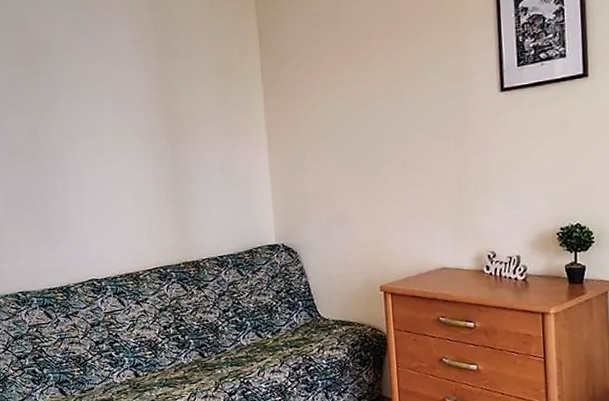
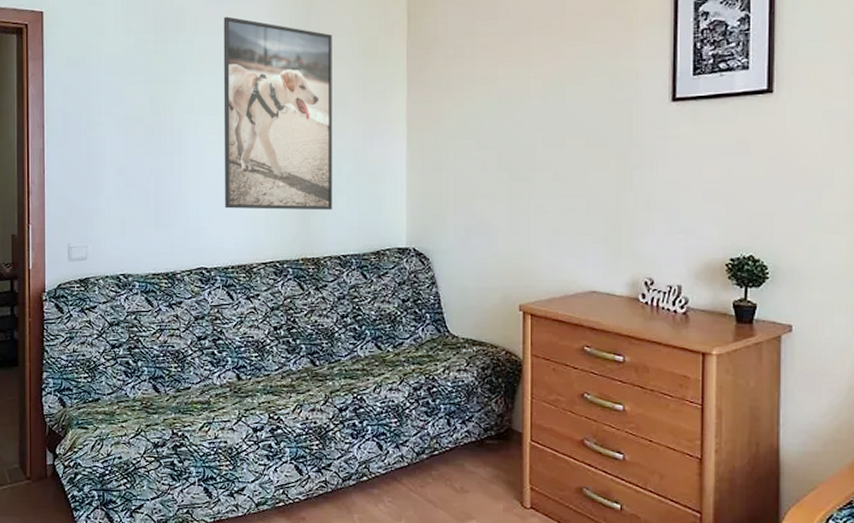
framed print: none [89,45,206,224] -> present [223,16,333,210]

